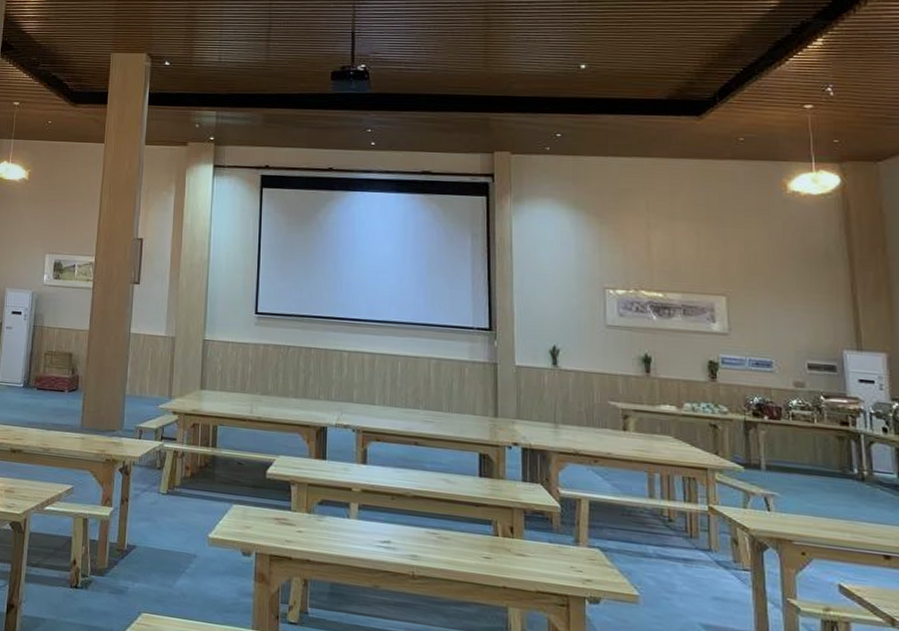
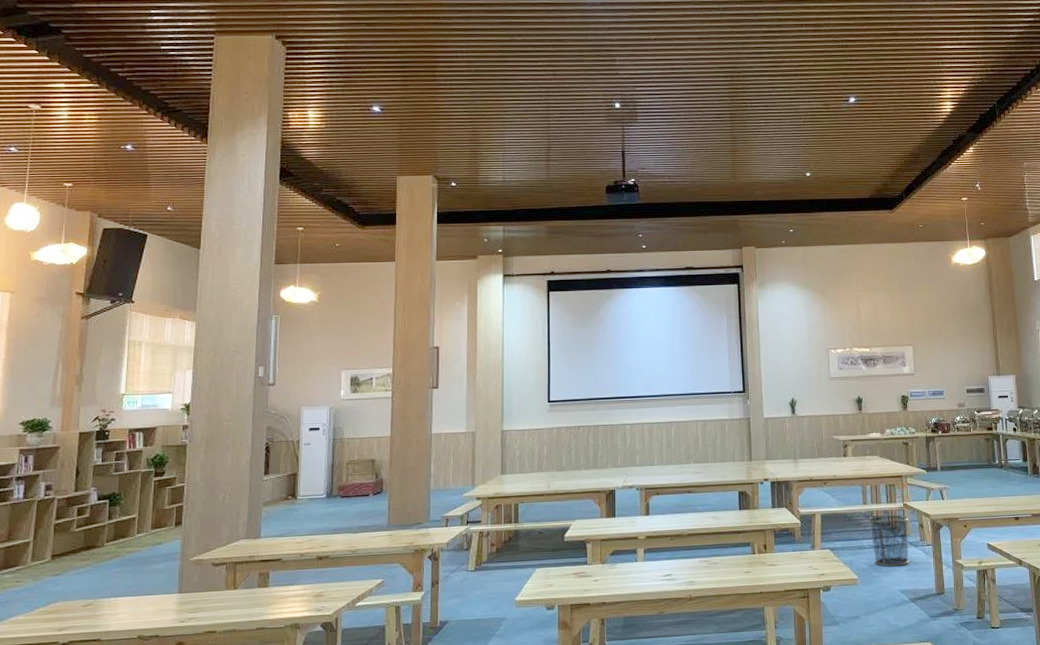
waste bin: none [657,516,716,591] -> present [869,515,910,567]

